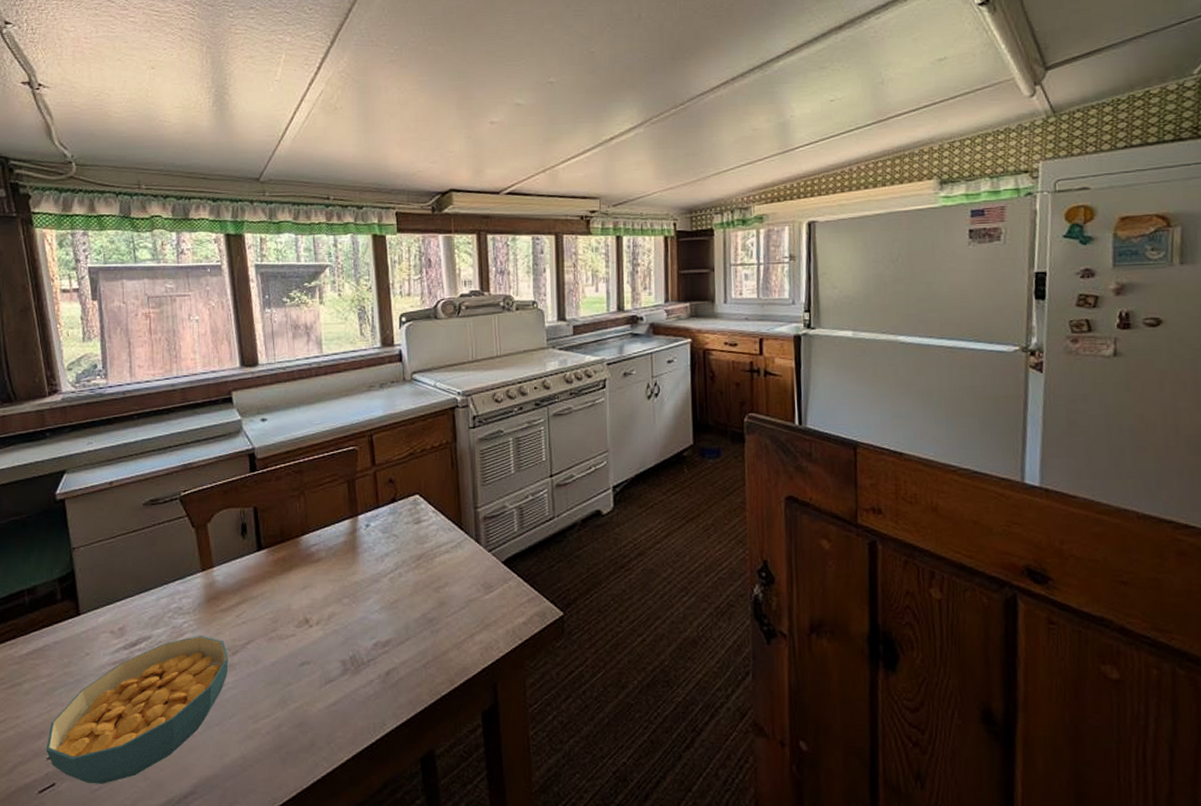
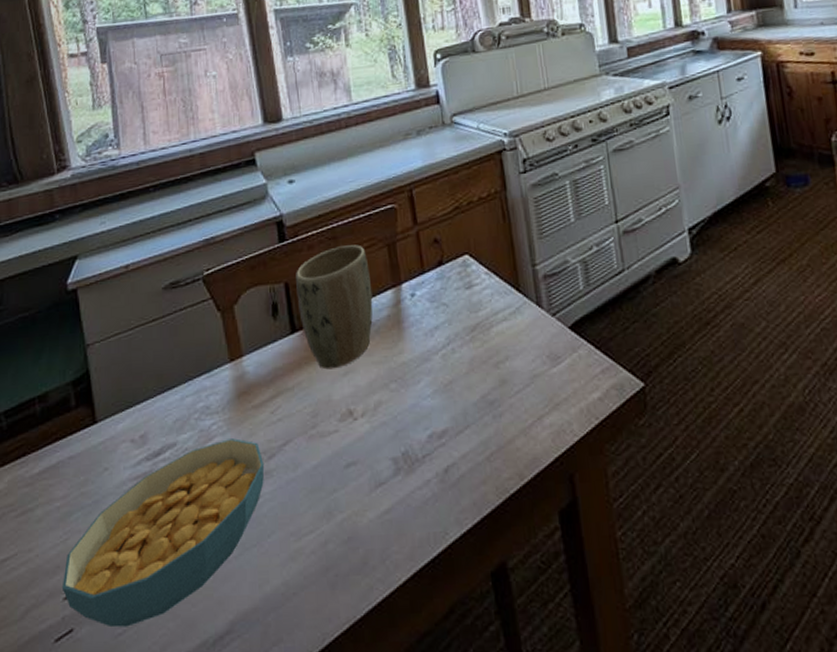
plant pot: none [264,479,332,583] -> present [296,244,373,370]

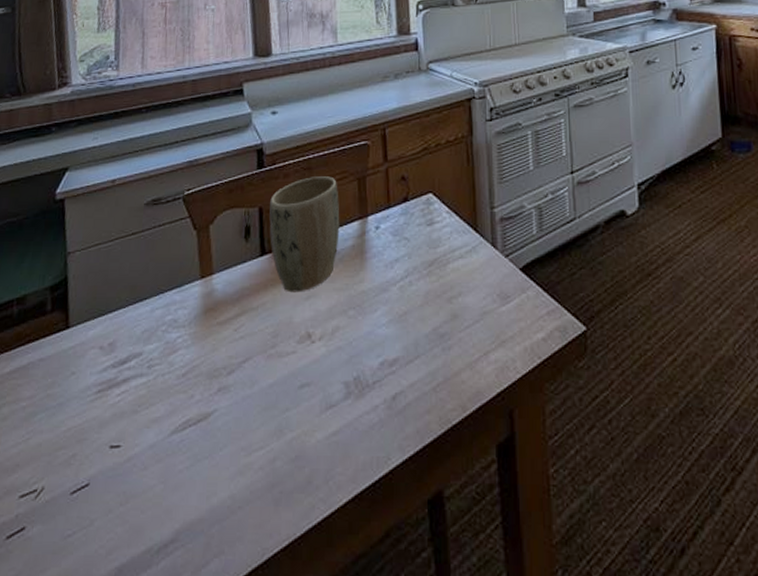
cereal bowl: present [61,438,265,628] -> none [18,352,224,529]

